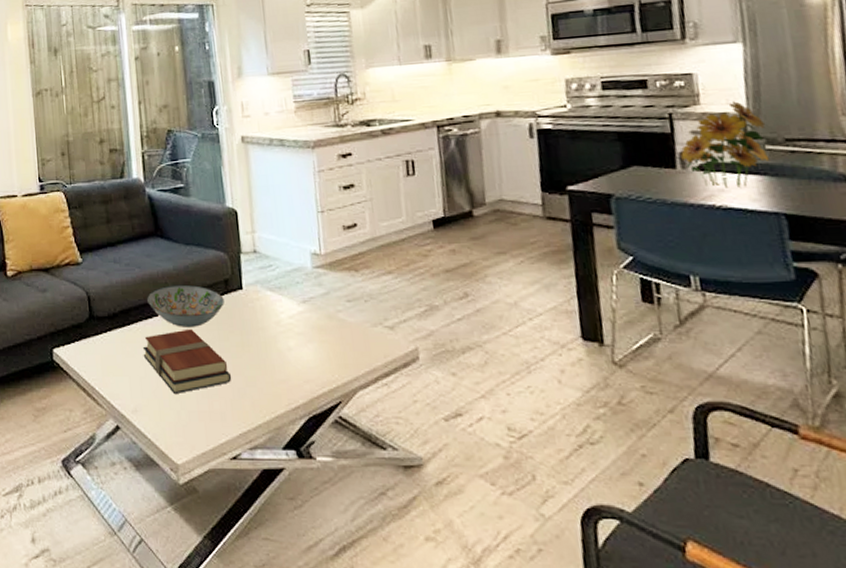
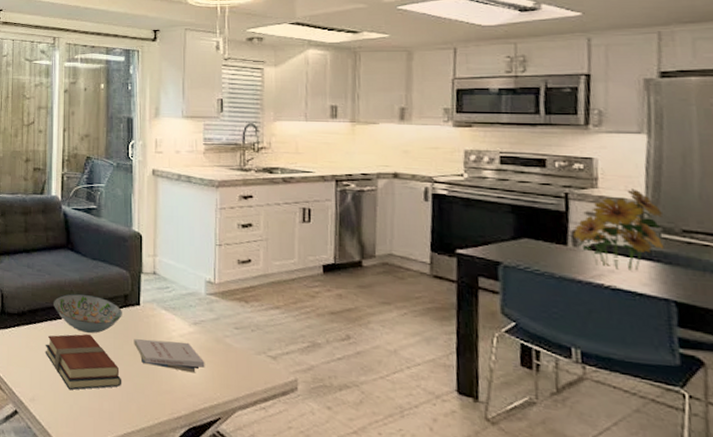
books: none [239,323,320,357] -> present [134,339,205,373]

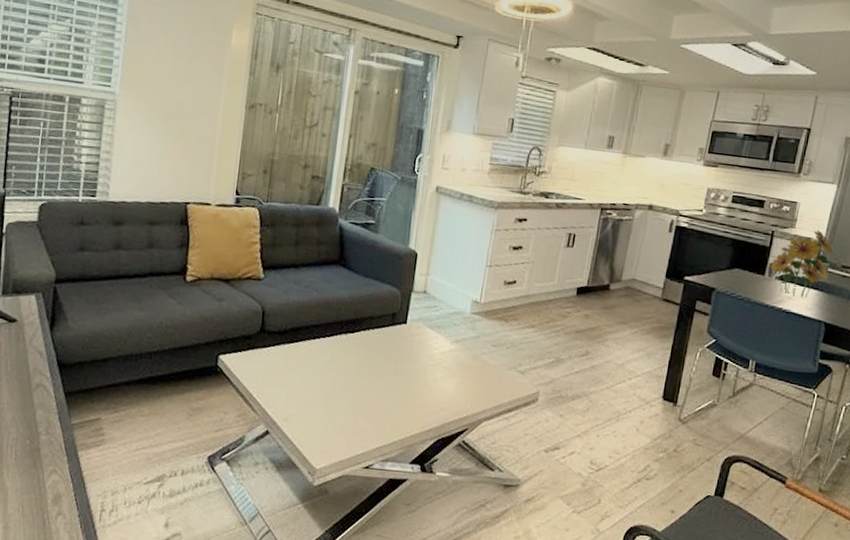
books: present [45,334,122,390] -> none [304,352,380,408]
decorative bowl: present [52,293,122,333] -> none [317,311,388,352]
books: present [134,339,205,373] -> none [396,357,461,388]

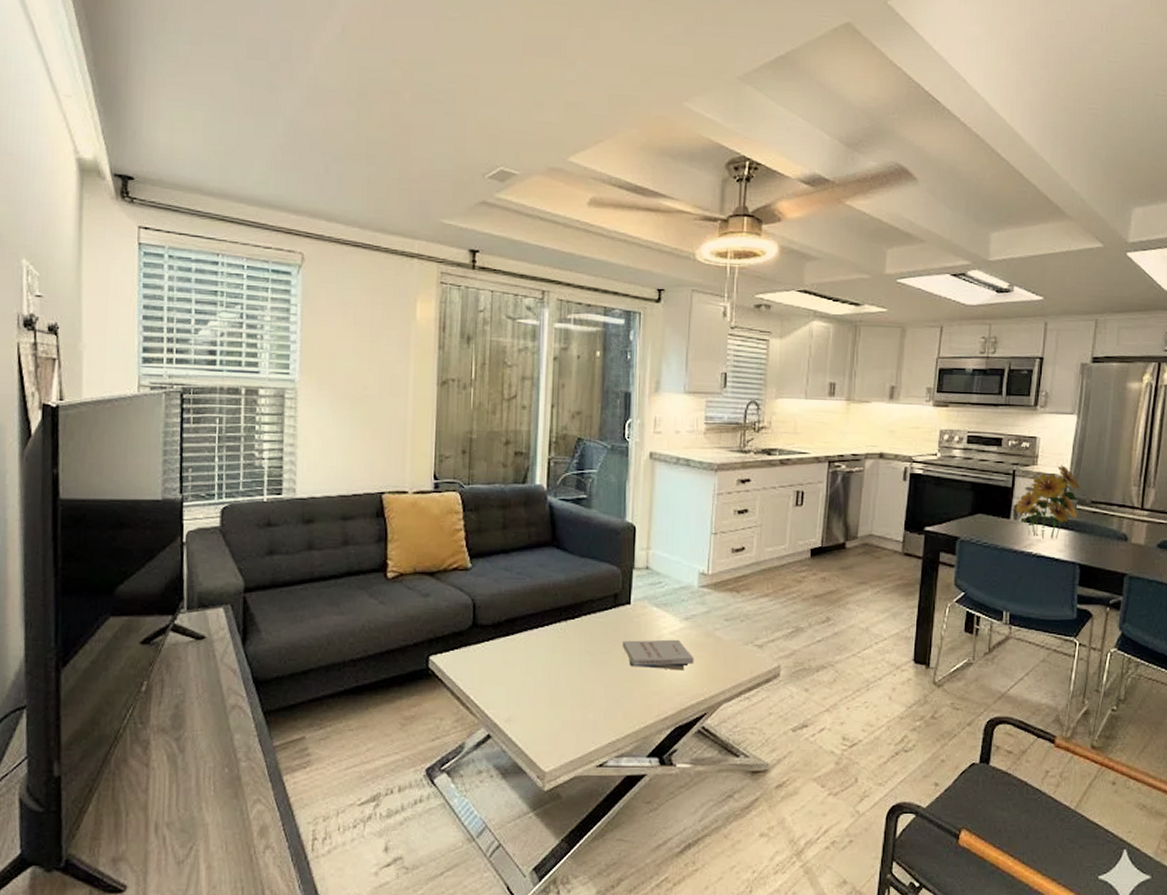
books: none [396,357,461,388] -> present [622,639,694,671]

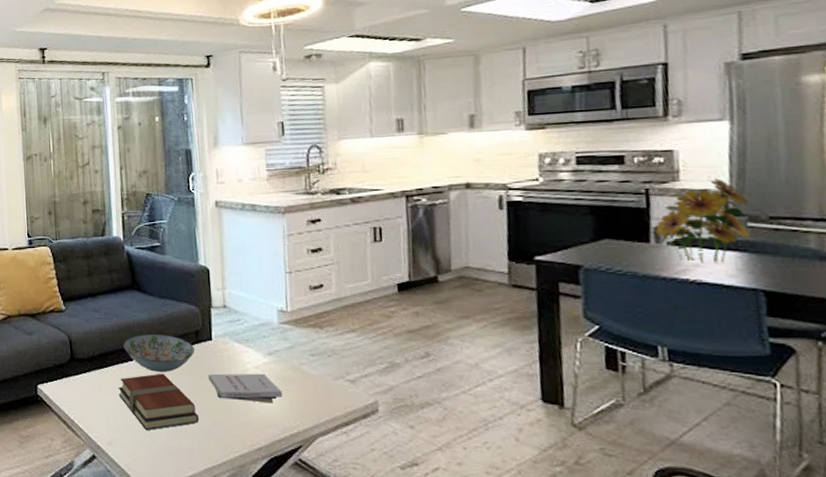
books: none [523,640,609,703] -> present [118,373,200,430]
decorative bowl: none [534,596,611,639] -> present [122,333,195,372]

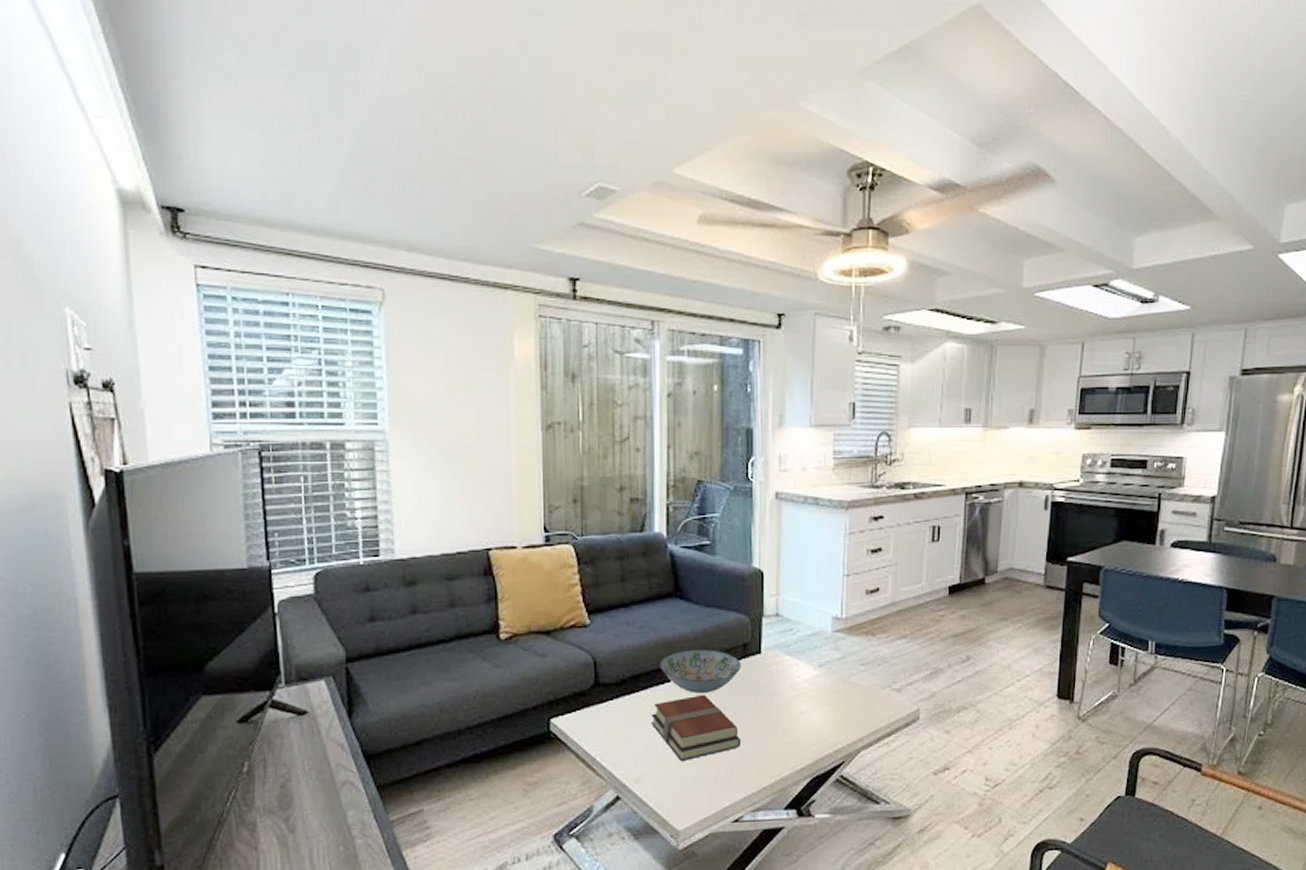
books: present [208,373,283,404] -> none [754,687,830,720]
flower bouquet: present [655,178,751,263] -> none [1161,485,1228,564]

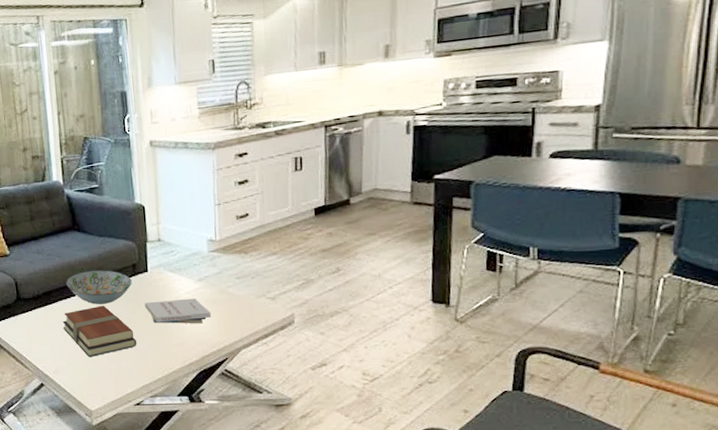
books: none [754,687,830,720] -> present [144,298,212,324]

